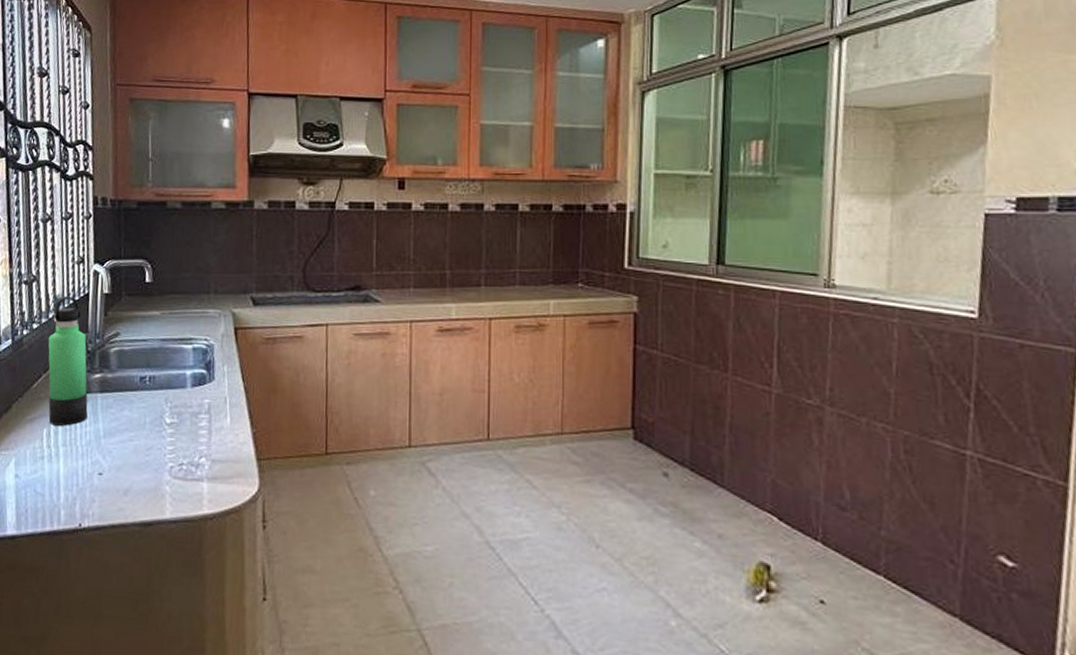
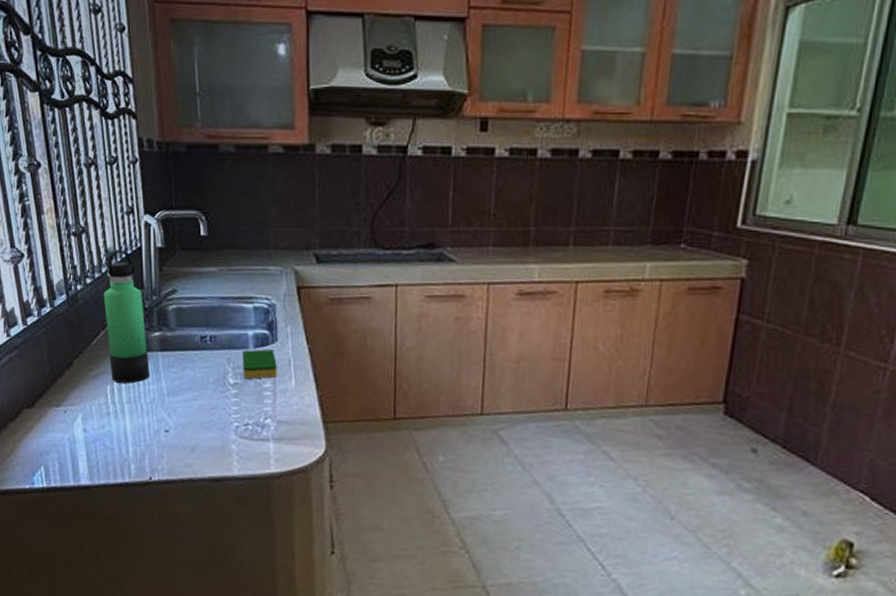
dish sponge: none [179,388,214,419] -> present [241,349,278,380]

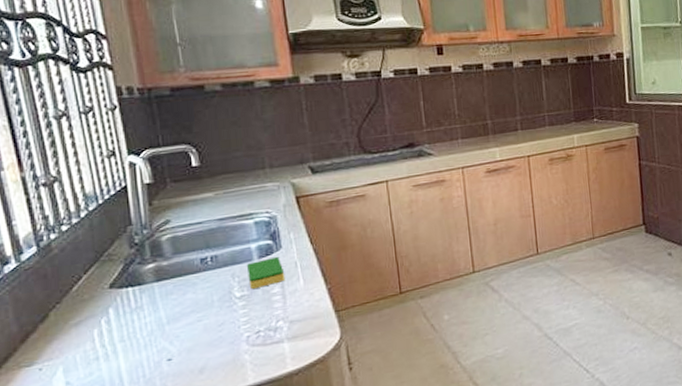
thermos bottle: present [103,249,150,384] -> none [83,191,145,324]

